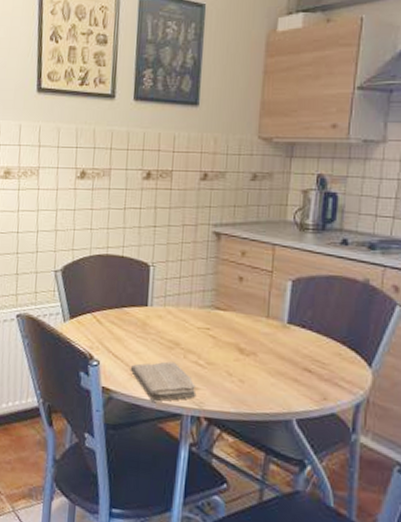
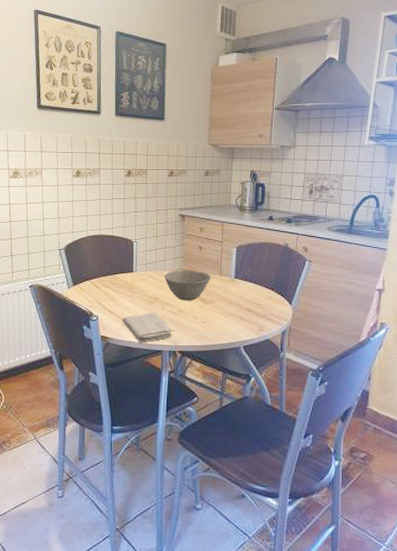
bowl: none [189,307,255,350] -> present [164,270,211,301]

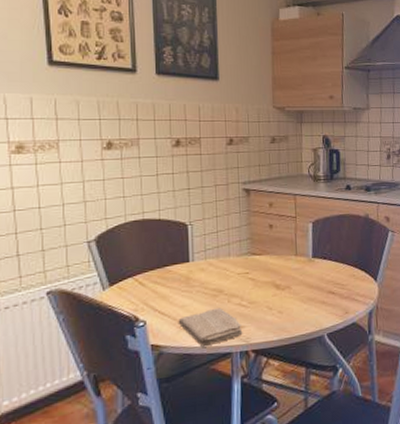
bowl: present [164,270,211,301] -> none [229,252,286,290]

